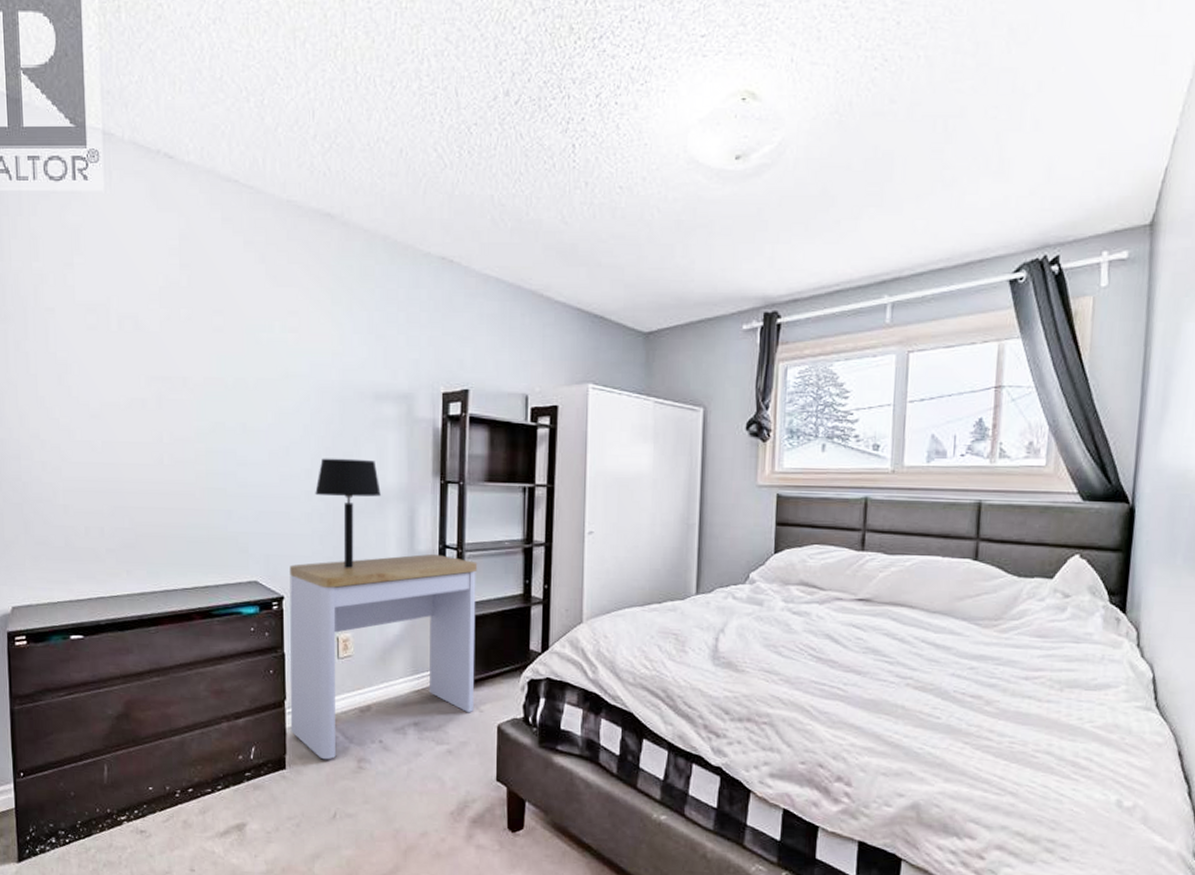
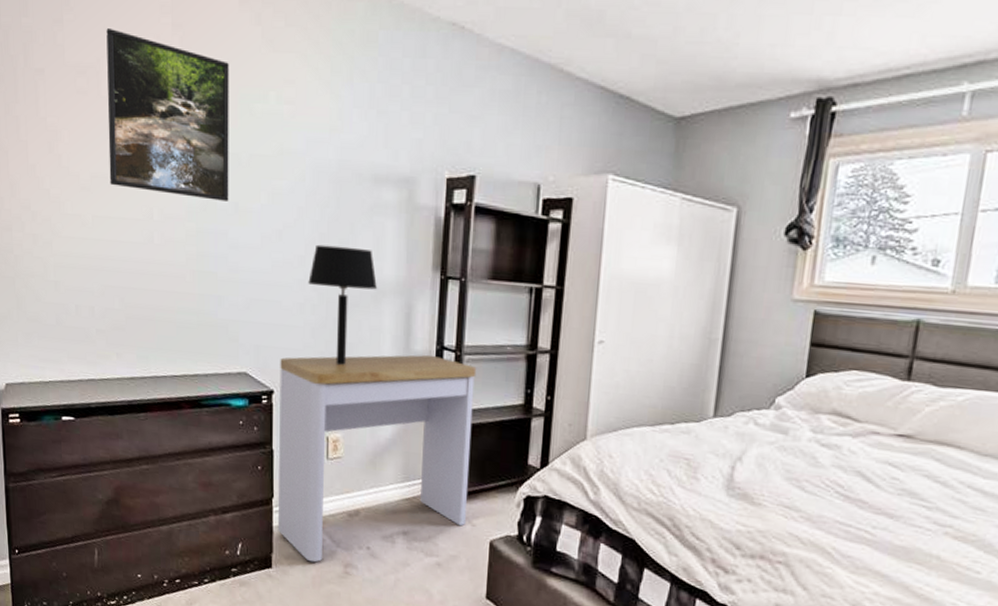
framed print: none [116,270,237,422] -> present [106,28,229,201]

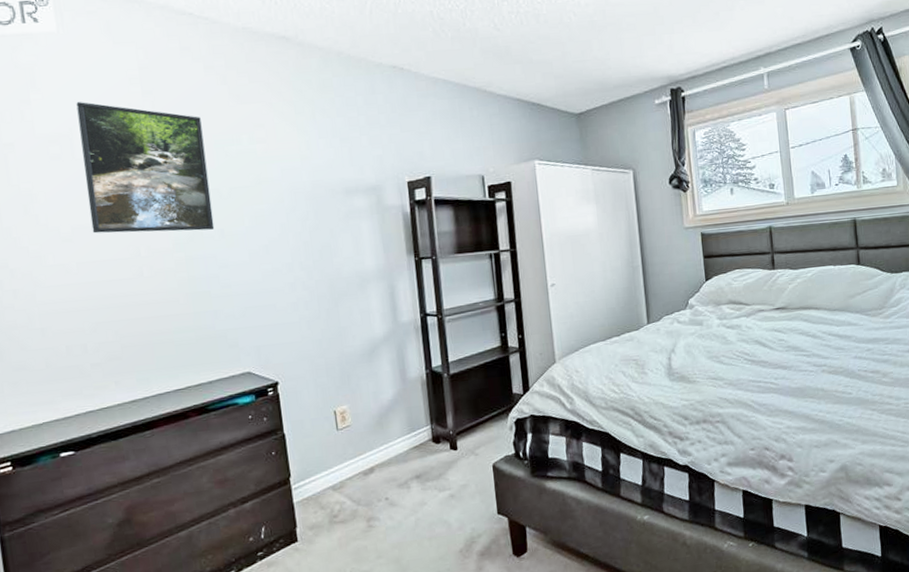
desk: present [277,355,477,562] -> none [281,322,469,526]
table lamp: present [308,244,377,365] -> none [298,248,361,347]

